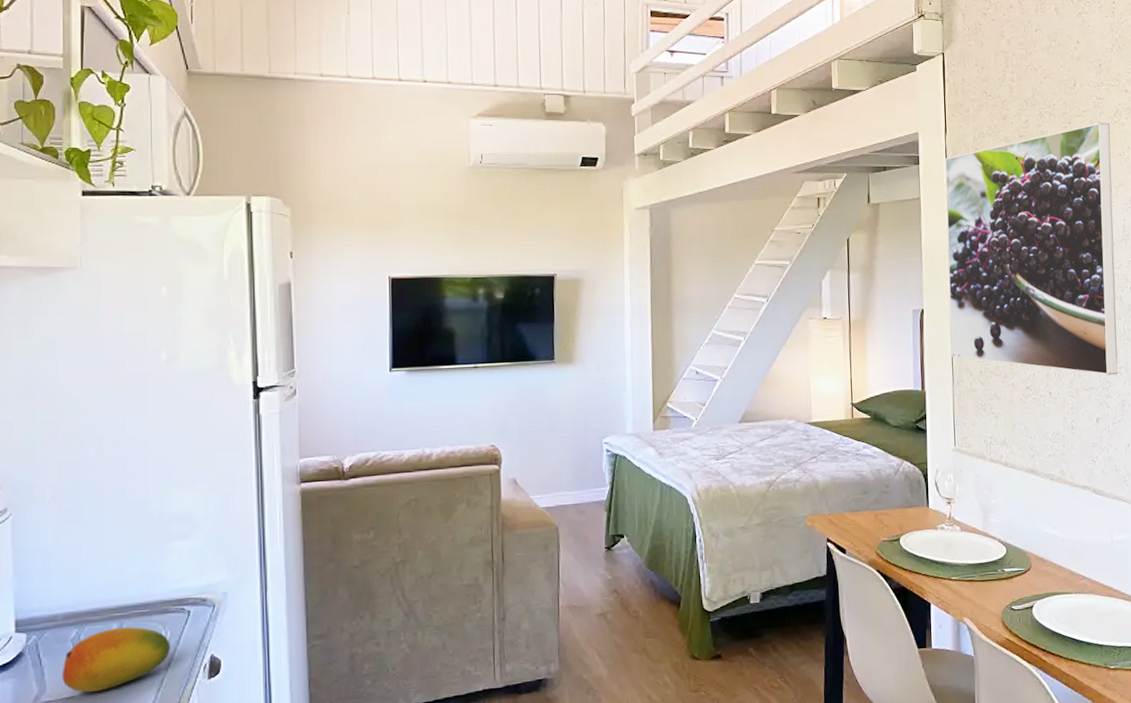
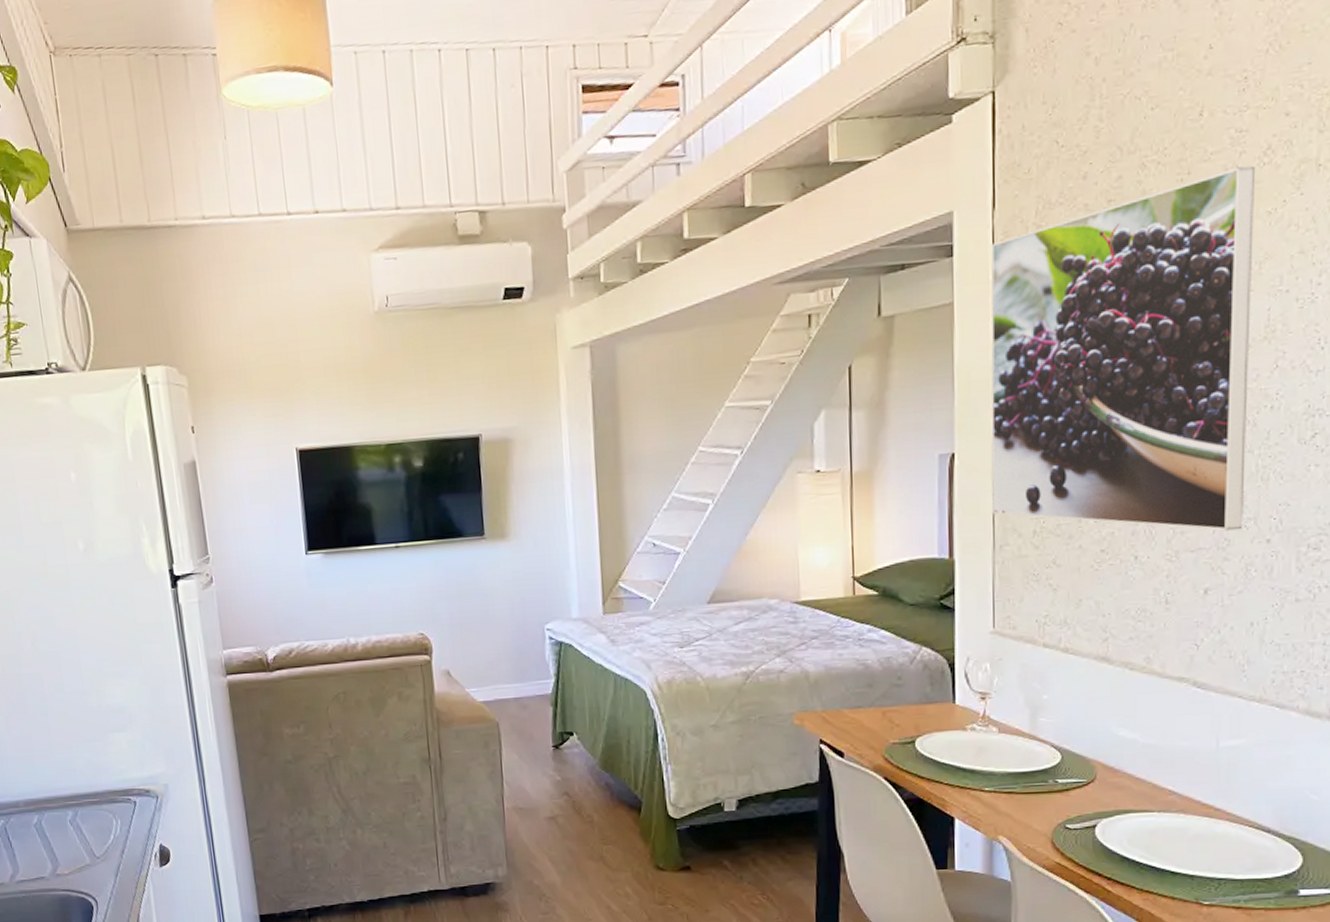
fruit: present [61,627,170,692] -> none [30,815,122,874]

